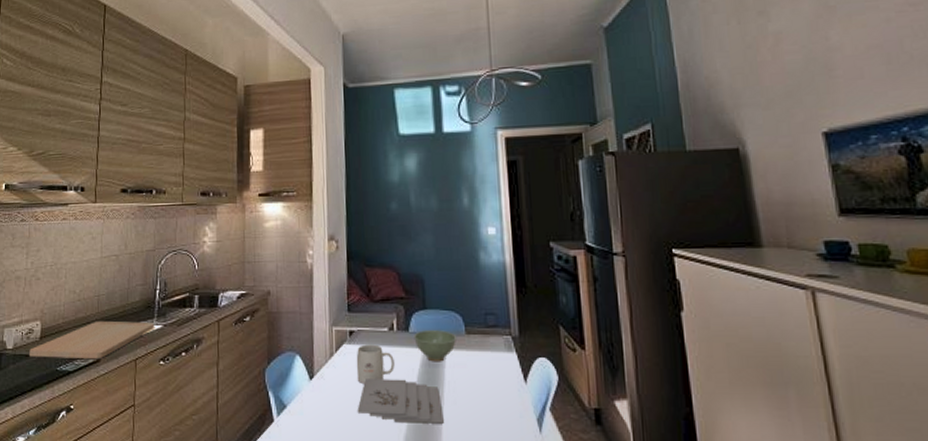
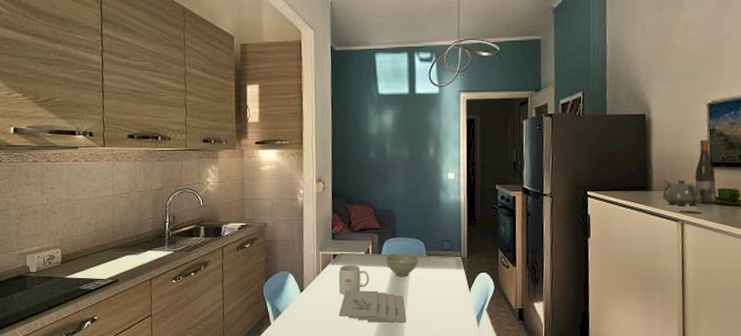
cutting board: present [29,320,155,360] -> none [52,248,167,280]
teapot: none [775,231,837,268] -> present [663,179,702,207]
wine bottle: none [820,178,858,266] -> present [695,139,717,205]

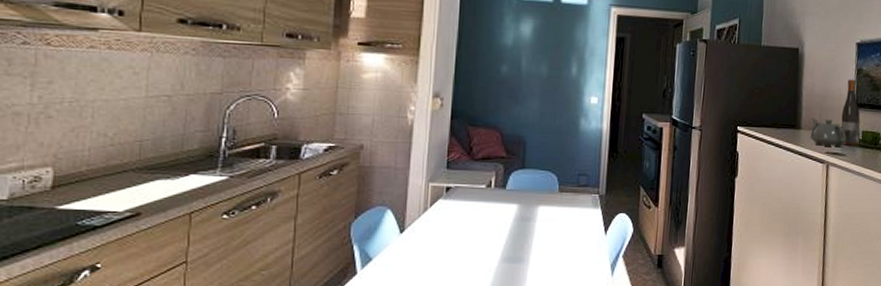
mug: present [338,264,369,295] -> none [449,200,489,238]
placemat: present [338,290,406,323] -> none [446,232,530,272]
bowl: present [385,253,419,277] -> none [510,188,550,217]

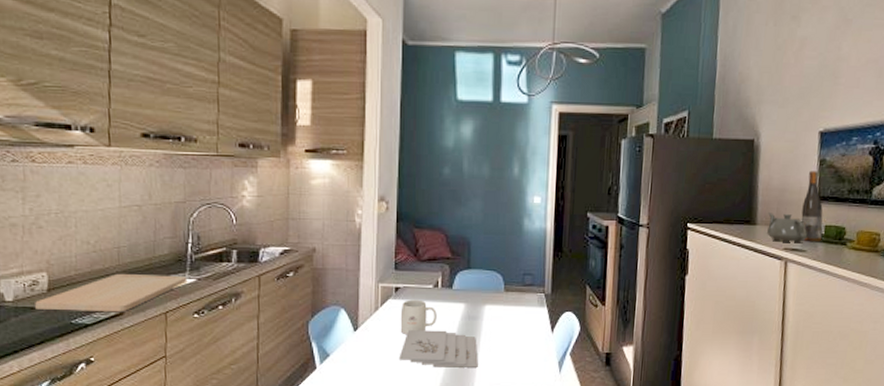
cutting board: none [35,169,218,213] -> present [35,273,188,313]
placemat: none [446,232,530,272] -> present [398,330,478,368]
mug: none [449,200,489,238] -> present [400,300,437,335]

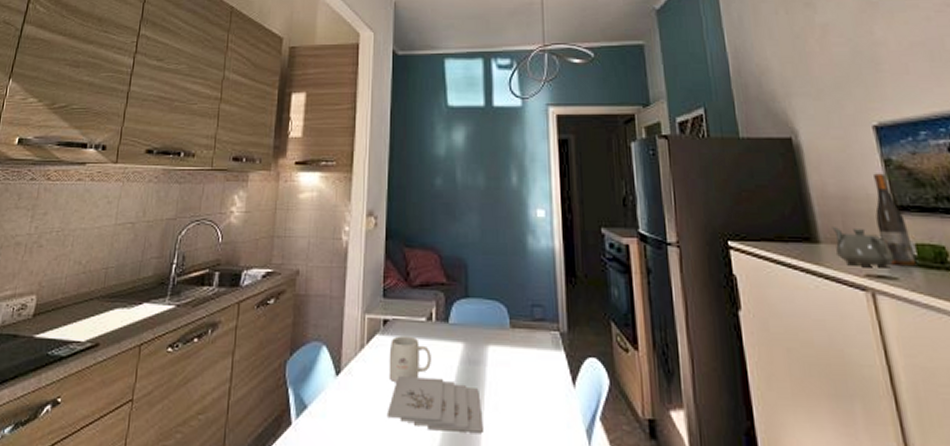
cutting board: present [35,273,188,313] -> none [18,297,167,343]

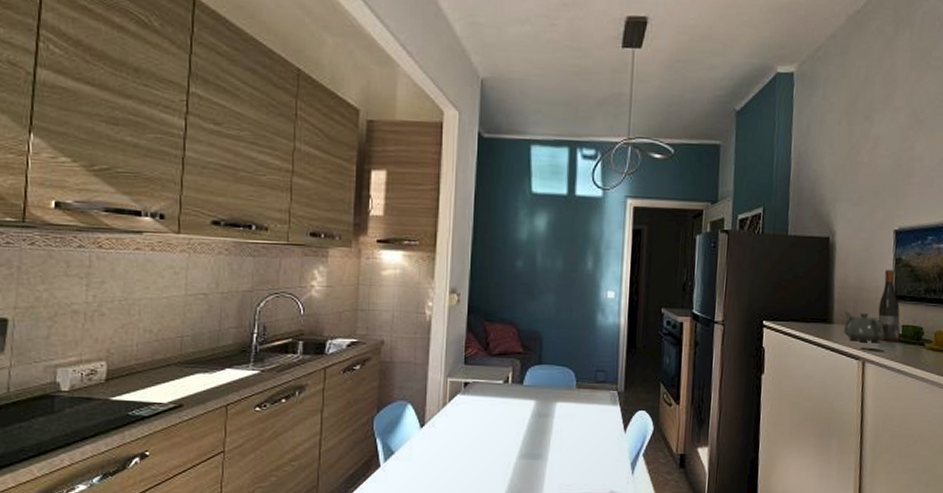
placemat: present [386,376,483,433] -> none [466,427,548,468]
mug: present [388,336,431,383] -> none [468,395,506,433]

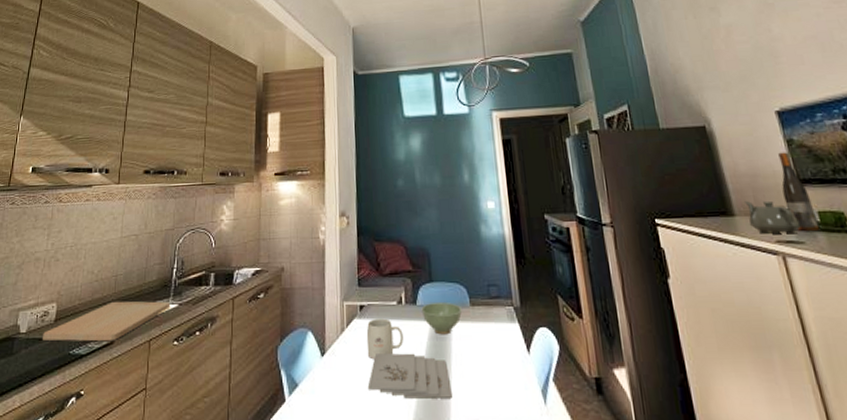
cutting board: none [92,363,251,405] -> present [43,301,171,342]
placemat: none [466,427,548,468] -> present [367,353,452,399]
mug: none [468,395,506,433] -> present [366,318,404,360]
bowl: none [527,384,567,413] -> present [421,302,462,335]

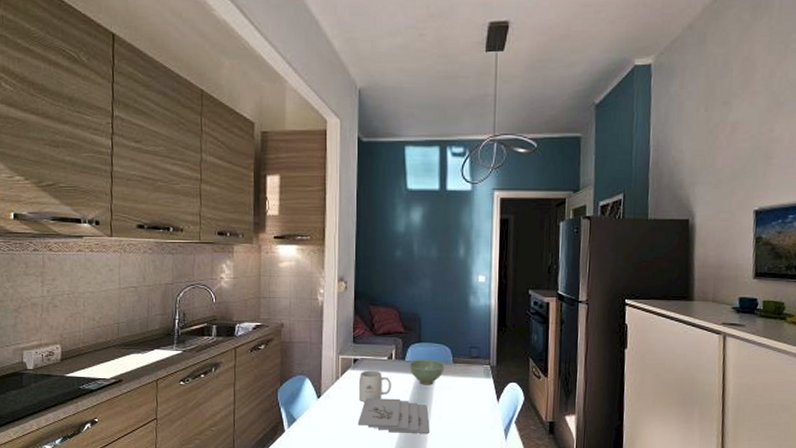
cutting board: present [43,301,171,342] -> none [51,345,175,380]
teapot: present [745,200,801,235] -> none [705,289,746,318]
wine bottle: present [778,152,821,232] -> none [738,248,761,317]

